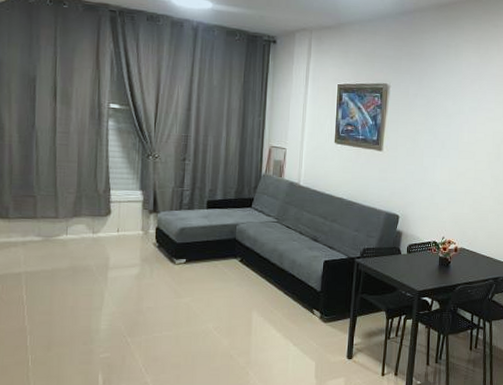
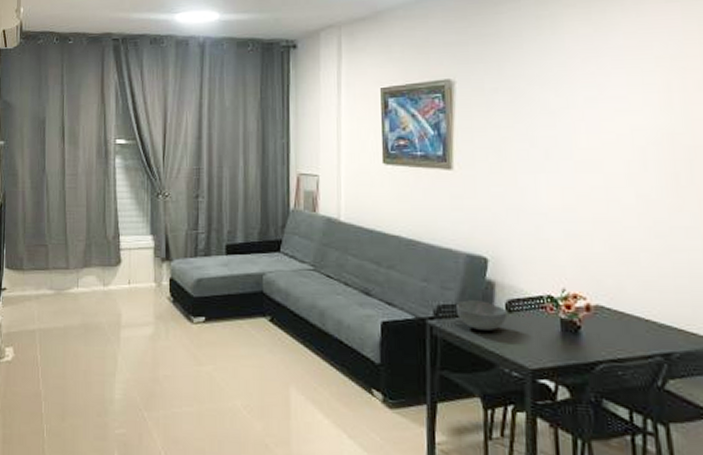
bowl: none [375,245,408,265] -> present [455,300,508,330]

